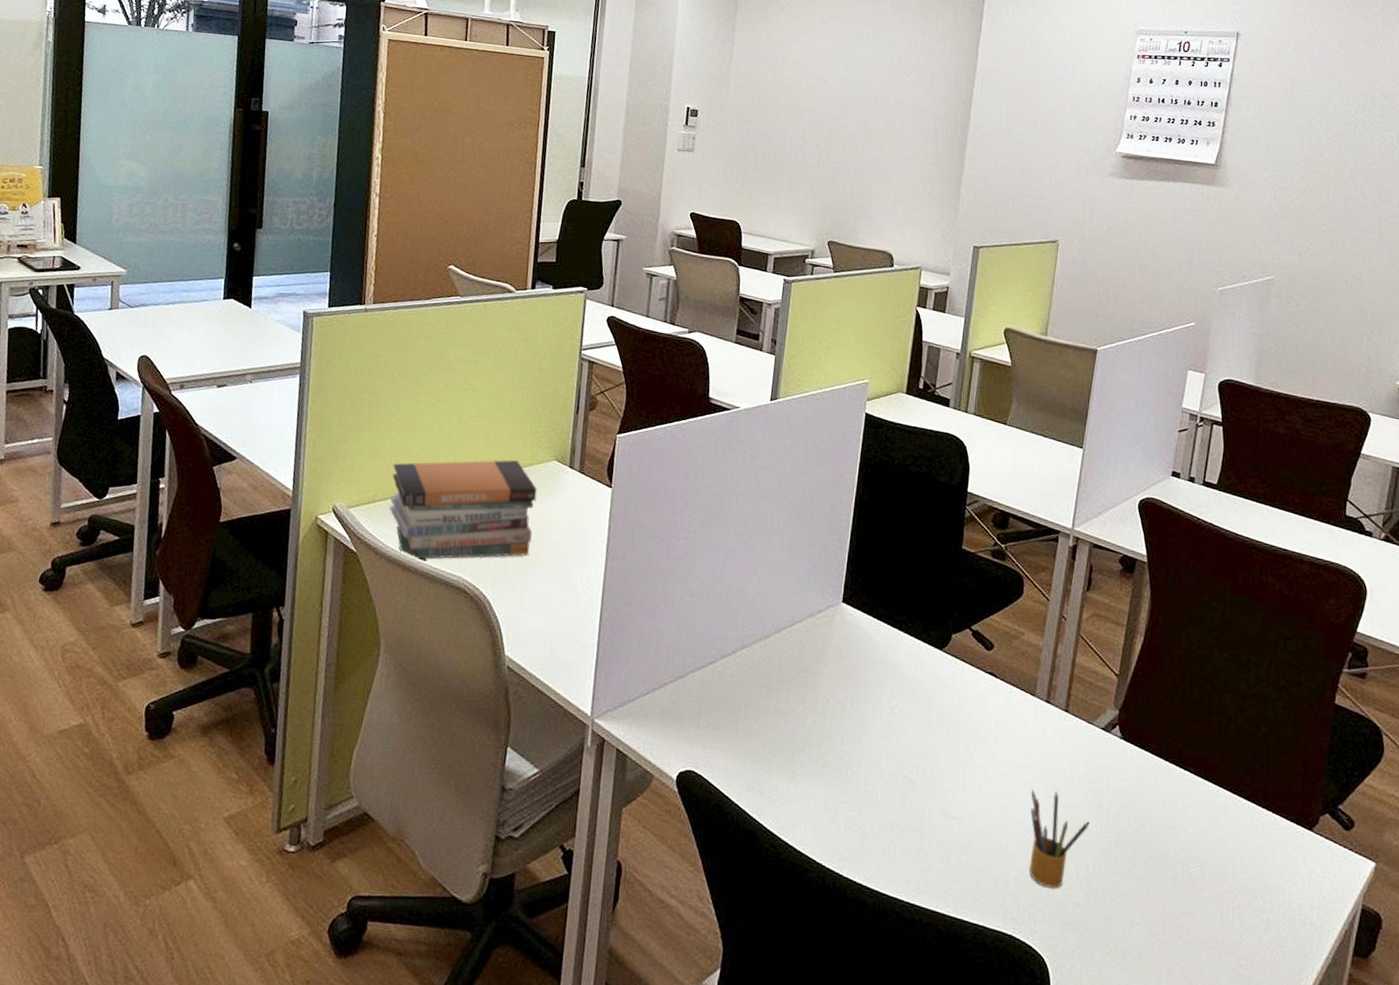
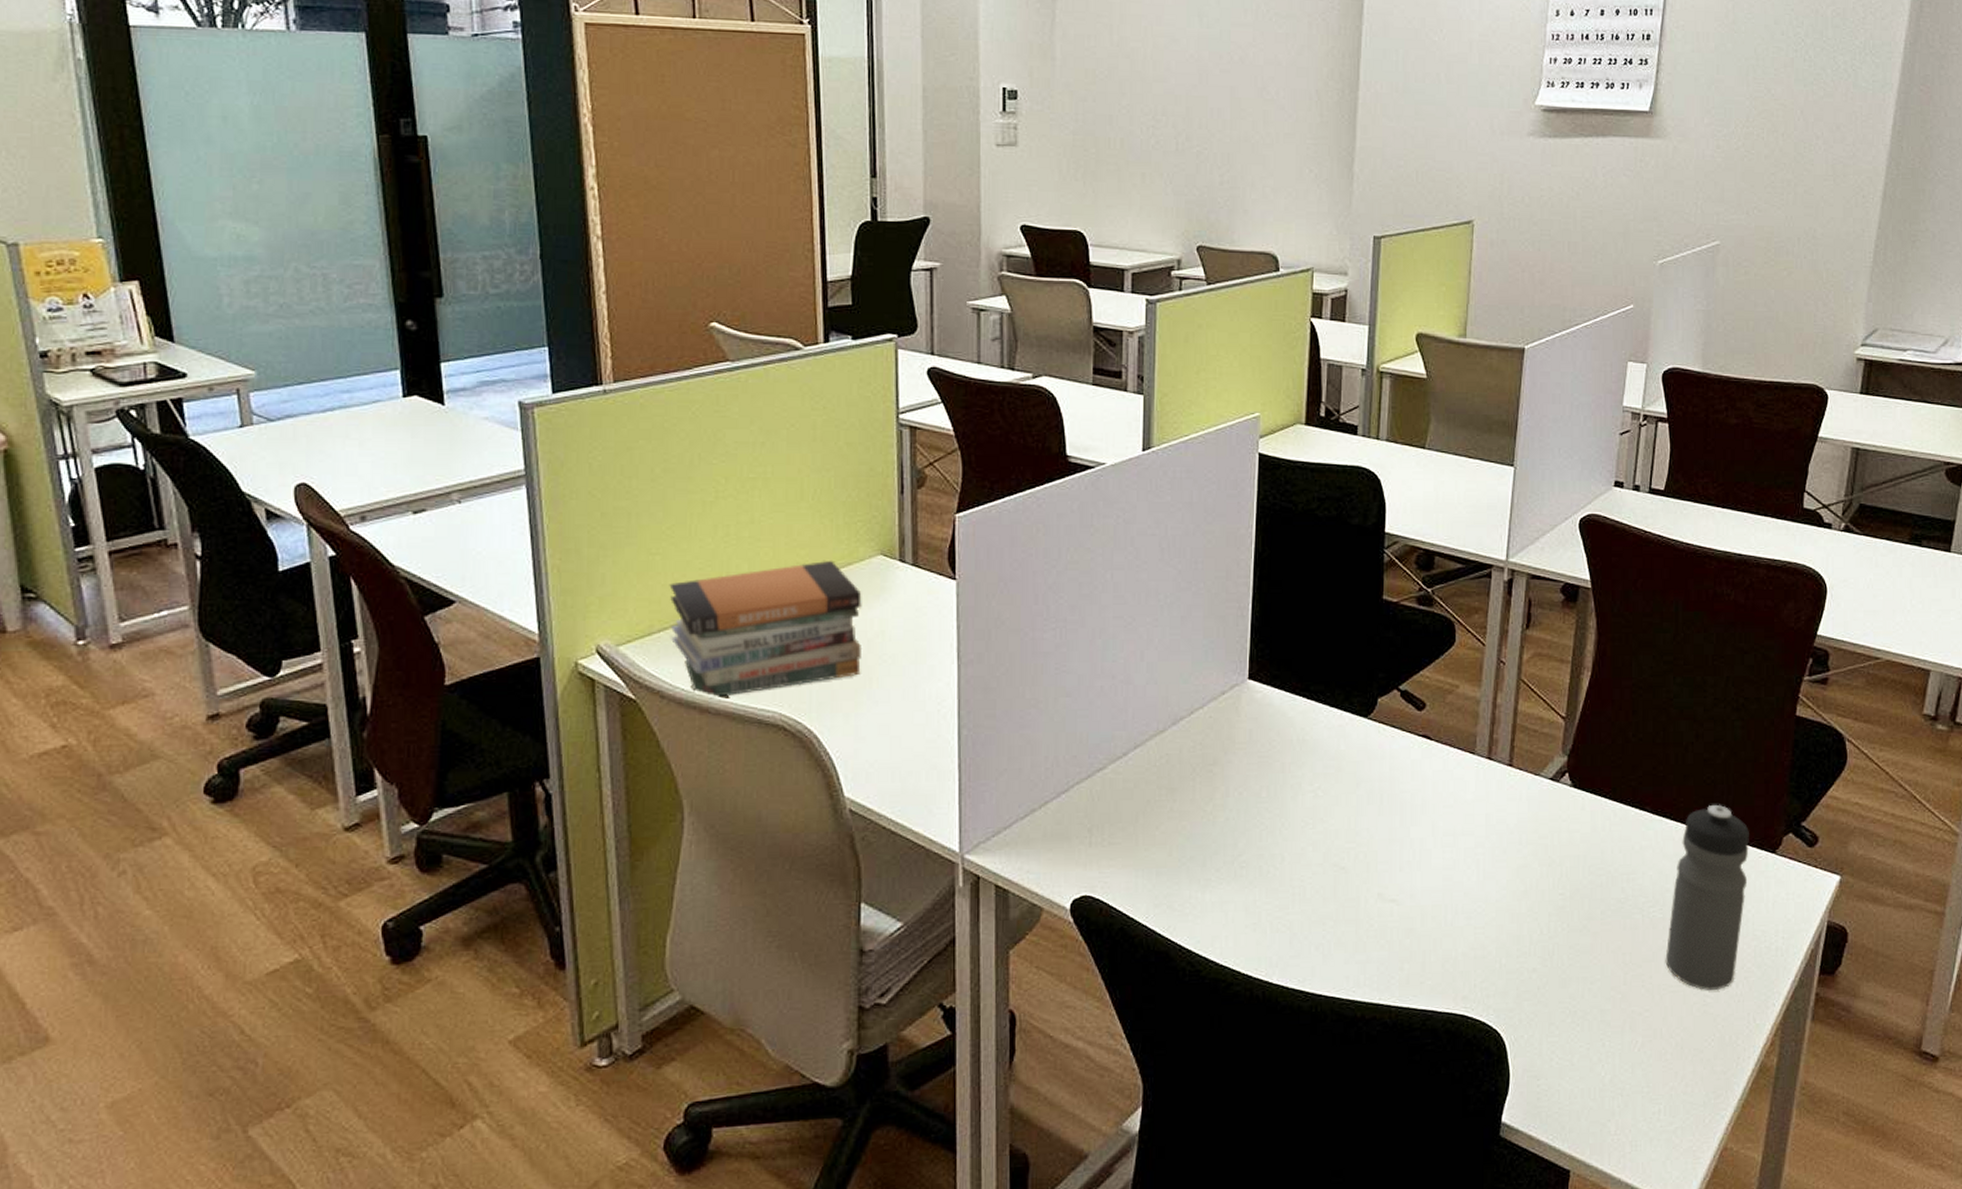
pencil box: present [1029,789,1090,888] -> none [1476,854,1542,958]
water bottle: none [1203,775,1288,954] -> present [1665,804,1750,990]

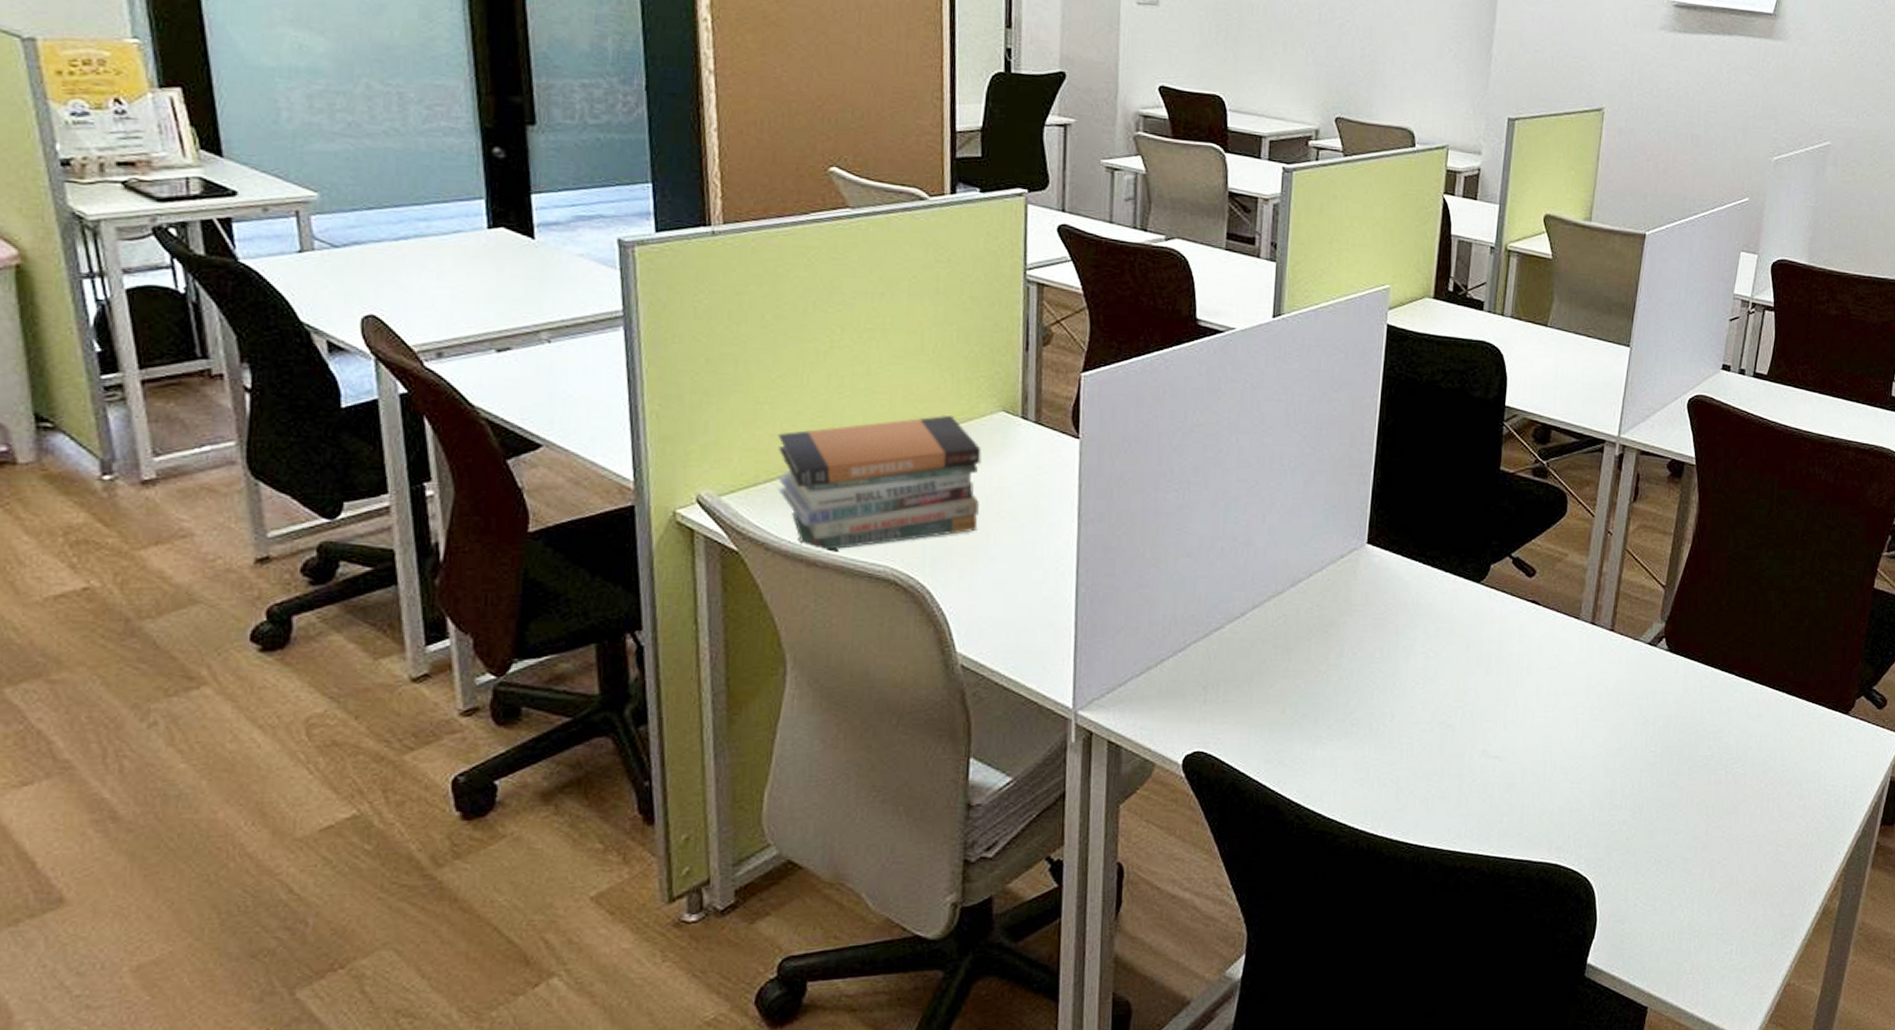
water bottle: present [1665,804,1750,990] -> none [1744,669,1827,840]

